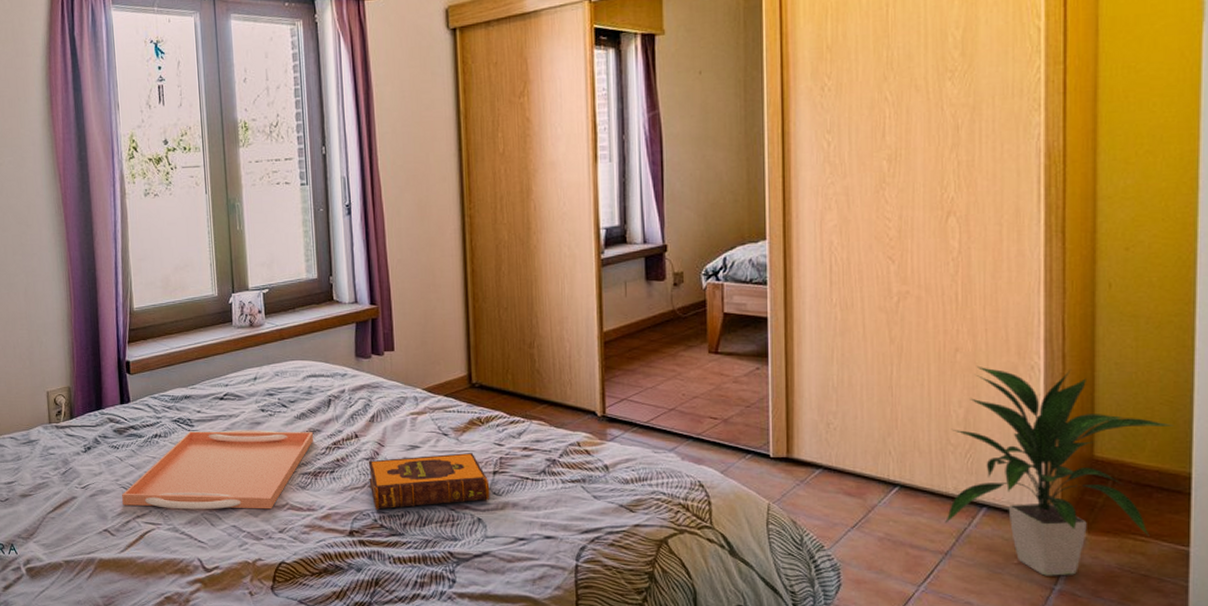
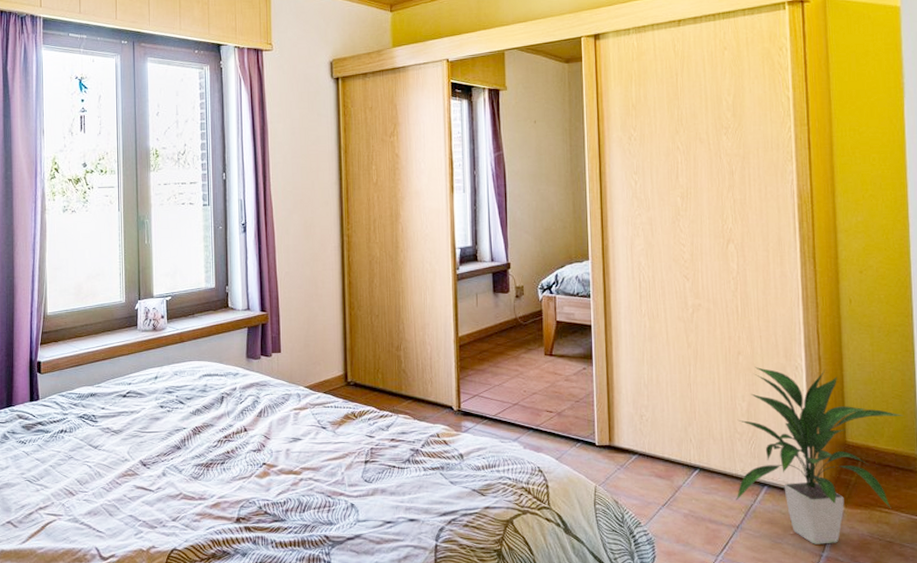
serving tray: present [122,430,313,510] -> none [26,425,206,501]
hardback book: present [368,453,490,510] -> none [255,444,362,498]

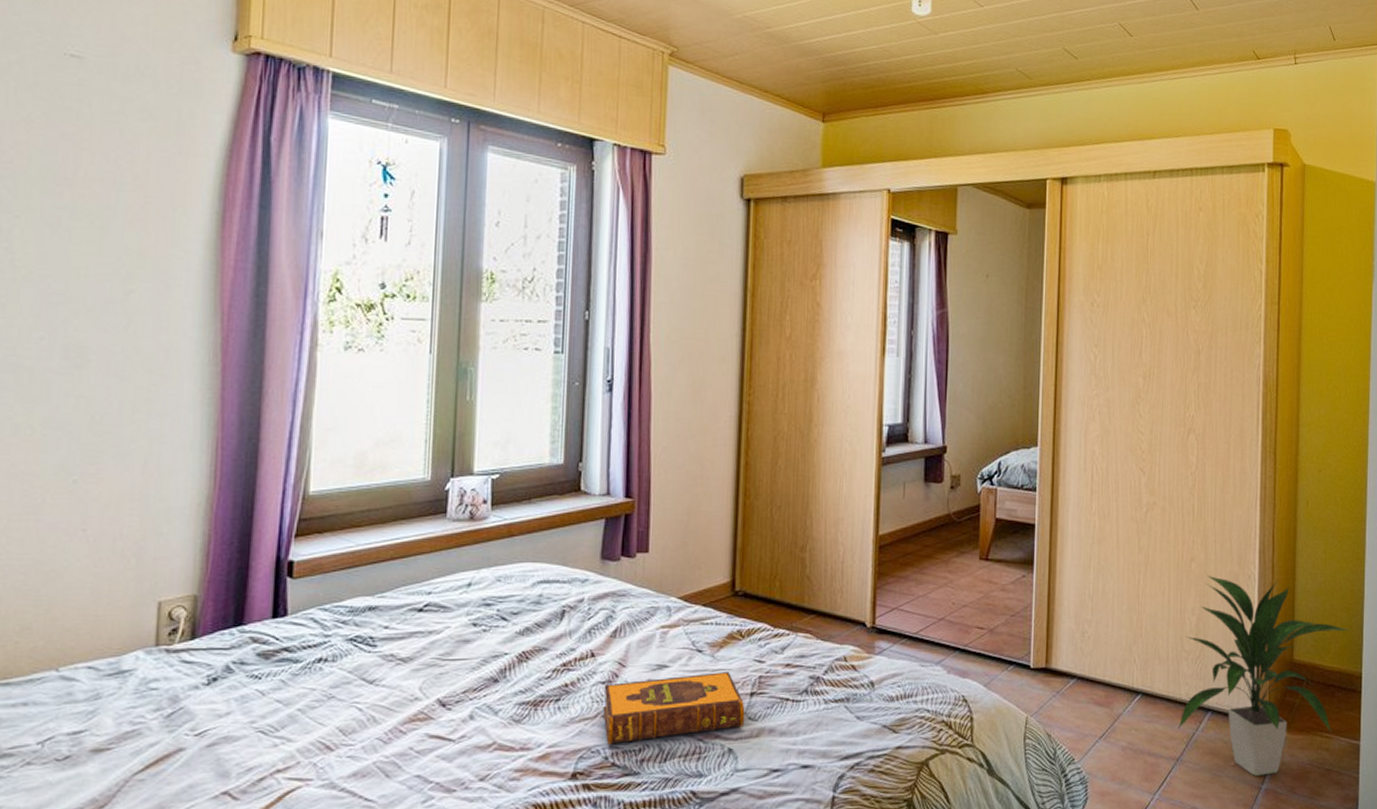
hardback book: none [255,444,362,498] -> present [603,672,745,745]

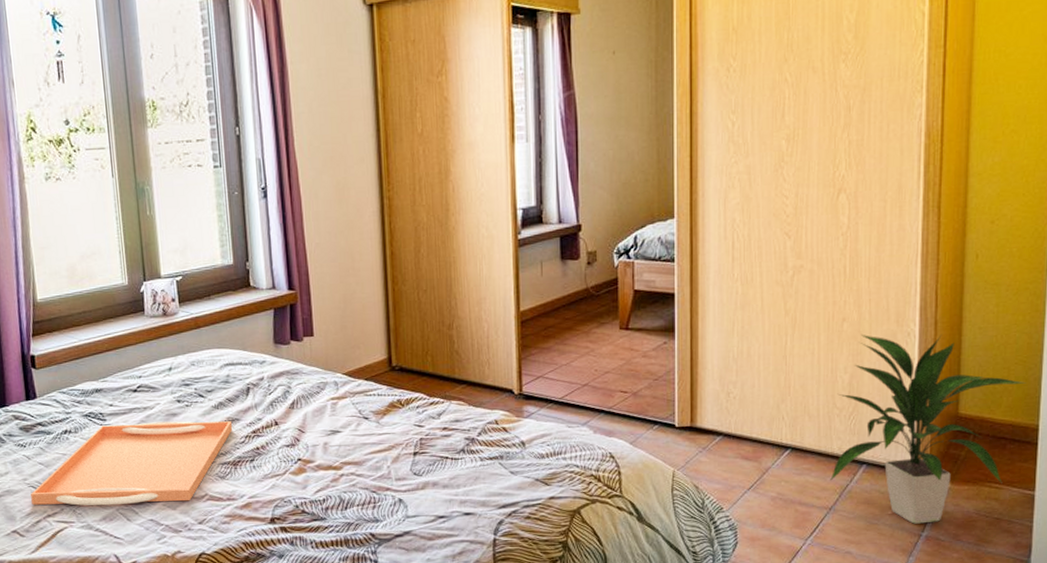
serving tray: none [257,649,538,758] -> present [31,421,232,506]
hardback book: present [603,672,745,745] -> none [288,435,411,496]

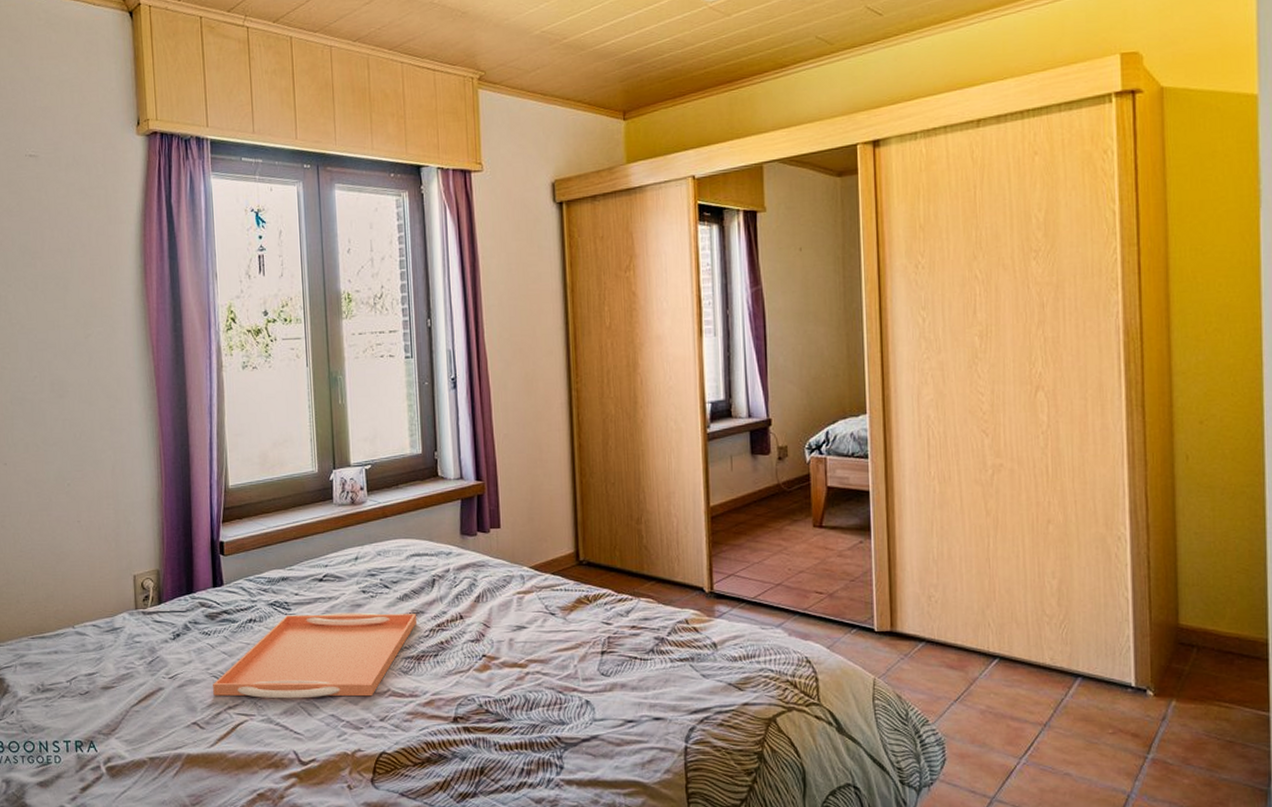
indoor plant: present [830,333,1027,524] -> none [1043,537,1251,745]

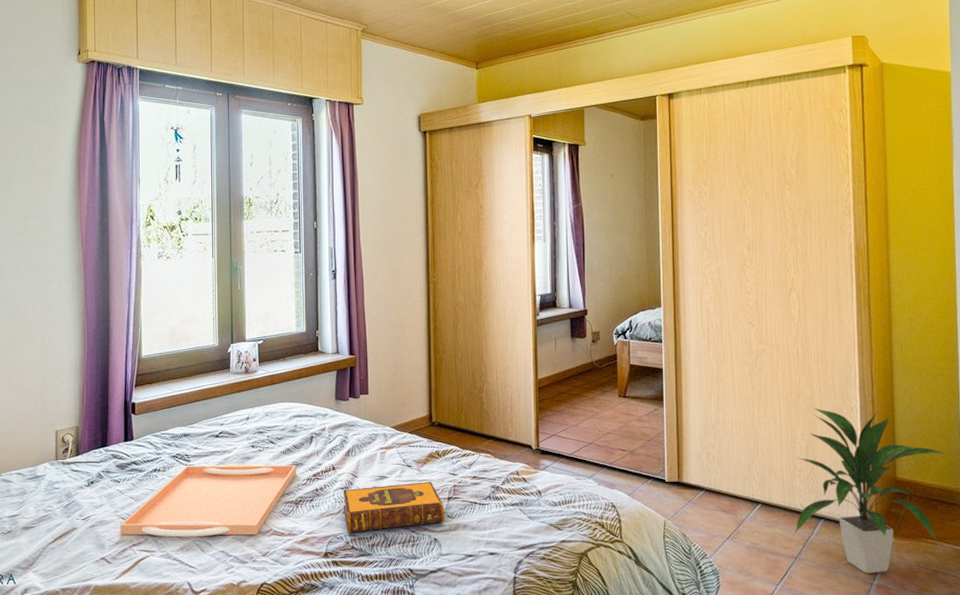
hardback book: none [473,633,598,694] -> present [343,482,445,533]
indoor plant: none [1043,537,1251,745] -> present [795,407,949,573]

